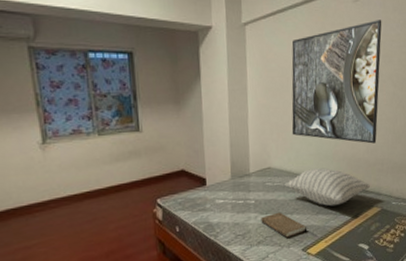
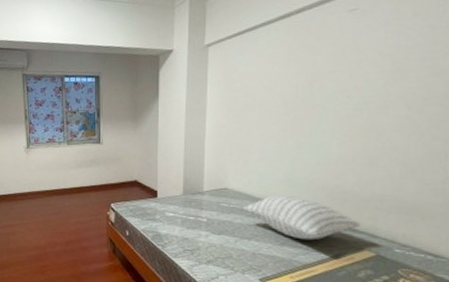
book: present [261,211,306,238] -> none [212,234,266,264]
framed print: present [291,20,382,144] -> none [255,29,393,175]

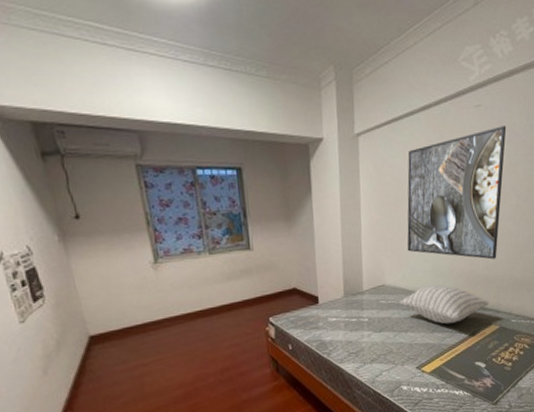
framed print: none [255,29,393,175] -> present [407,126,507,260]

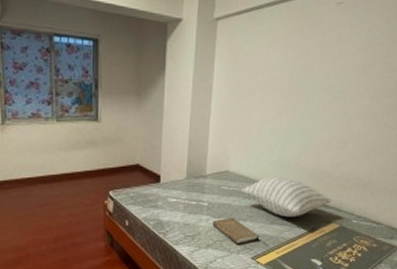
book: none [374,329,421,356] -> present [212,217,258,244]
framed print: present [407,126,507,260] -> none [254,25,366,157]

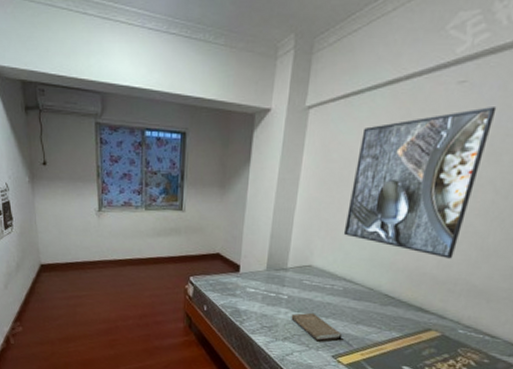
pillow: present [241,177,331,218] -> none [324,275,432,320]
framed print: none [254,25,366,157] -> present [343,107,497,259]

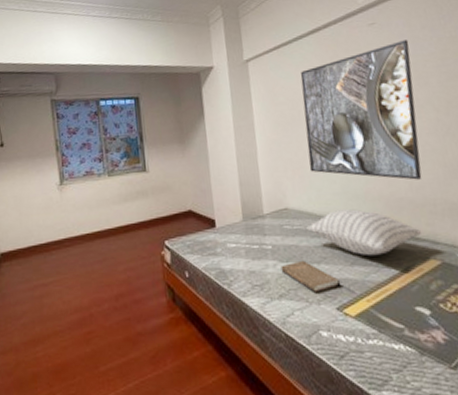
pillow: none [324,275,432,320] -> present [306,209,421,256]

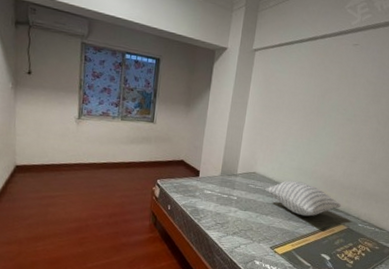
book: present [280,260,340,292] -> none [239,211,277,235]
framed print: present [300,40,422,180] -> none [279,63,377,170]

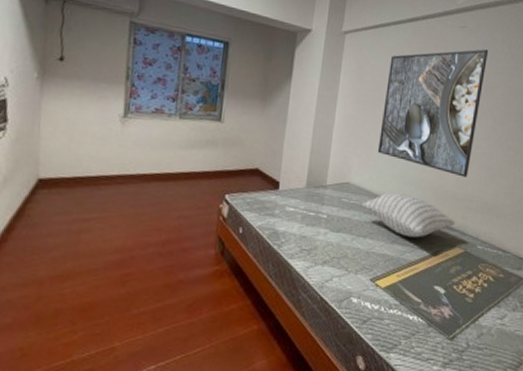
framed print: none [279,63,377,170] -> present [377,49,489,178]

